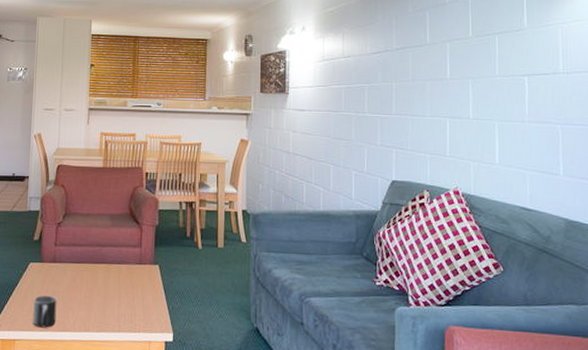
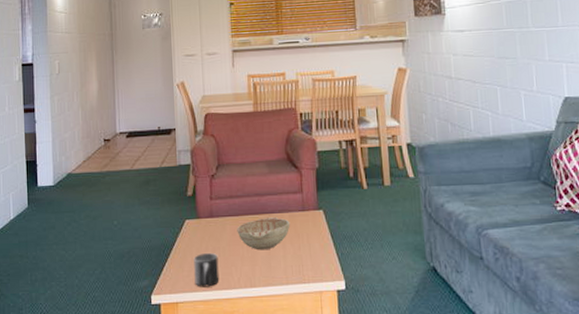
decorative bowl: none [77,267,127,298] -> present [237,217,290,251]

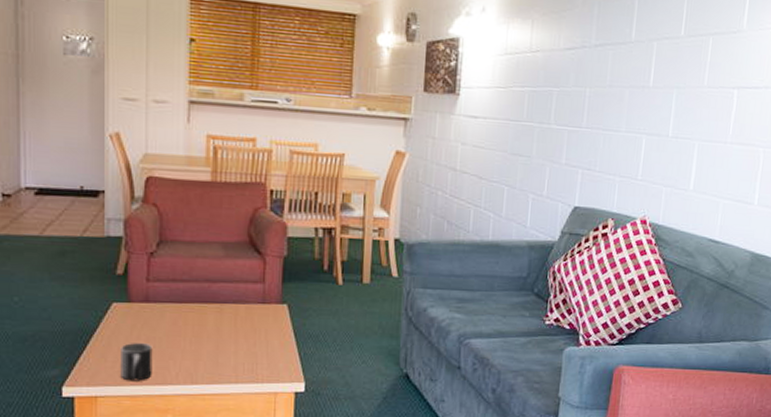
decorative bowl: present [237,217,290,251] -> none [179,307,246,344]

